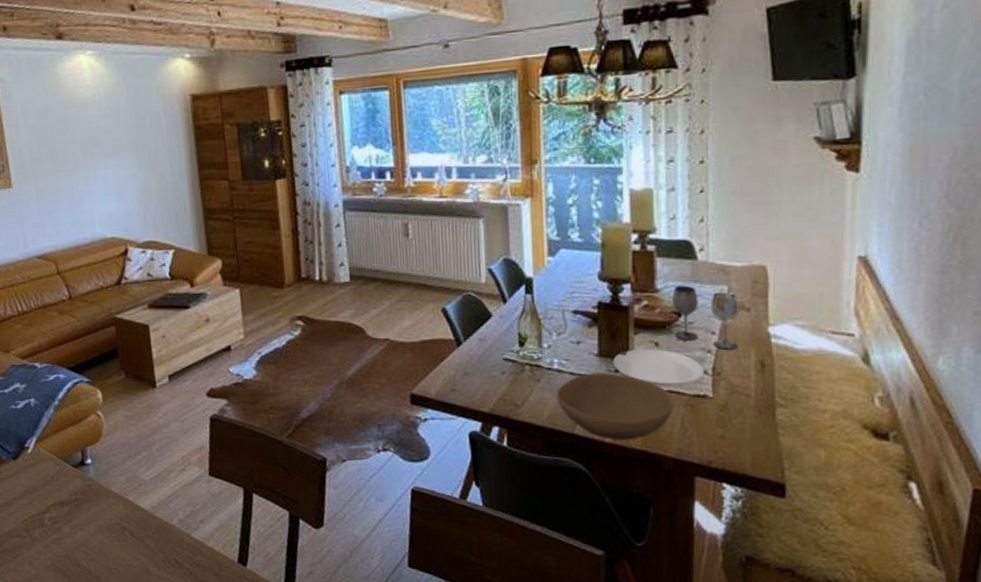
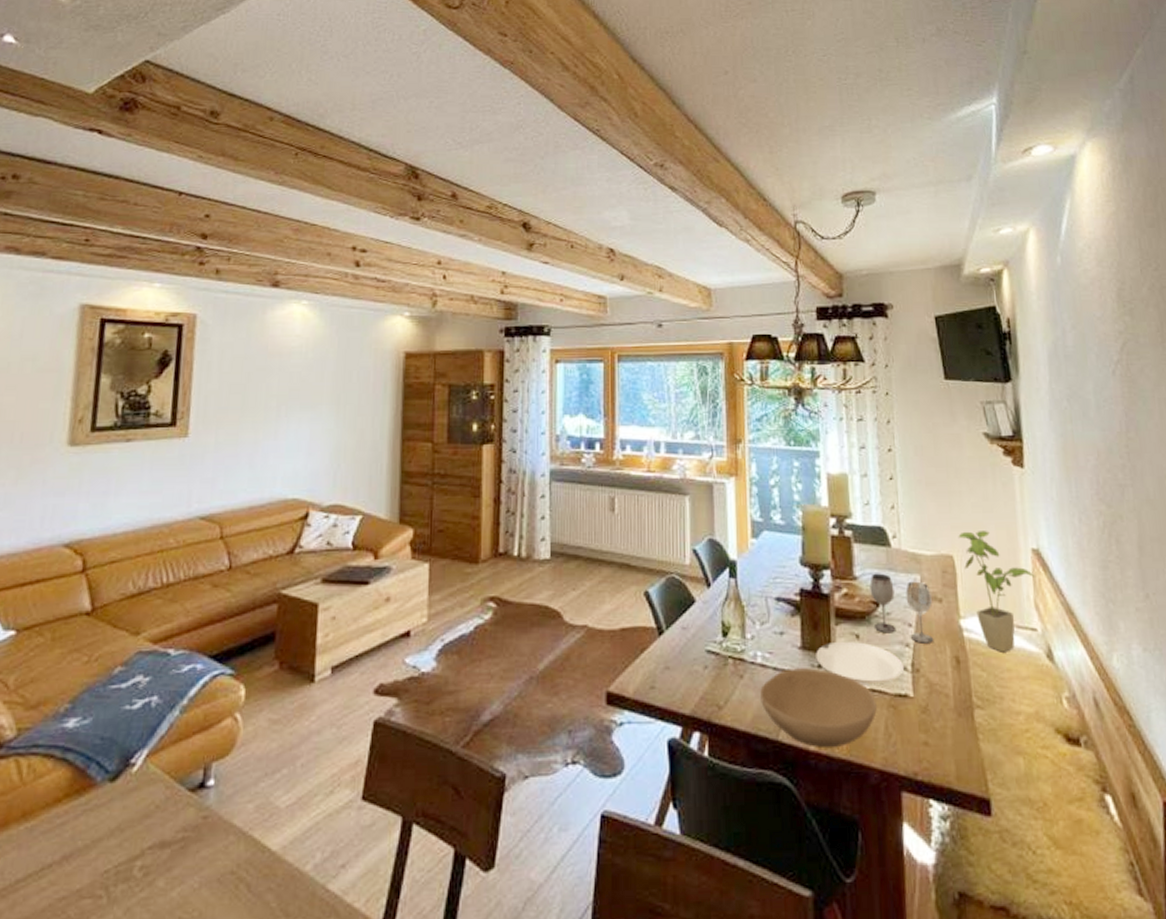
house plant: none [774,240,859,357] -> present [958,531,1035,652]

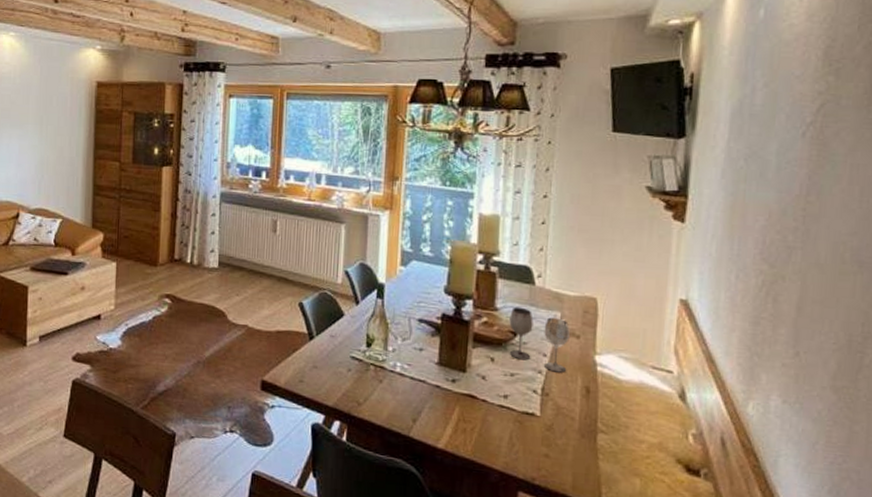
bowl: present [760,668,877,749] -> none [396,379,504,449]
plate: present [816,641,905,684] -> none [451,361,535,402]
house plant: present [958,531,1035,652] -> none [604,277,679,389]

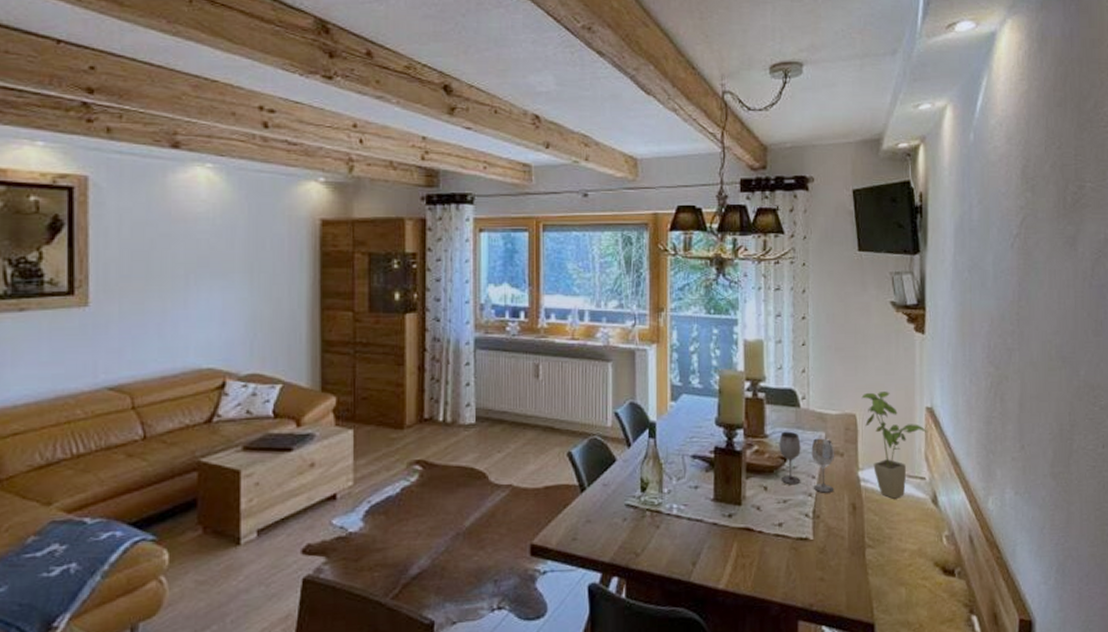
house plant: none [604,277,679,389] -> present [861,392,927,499]

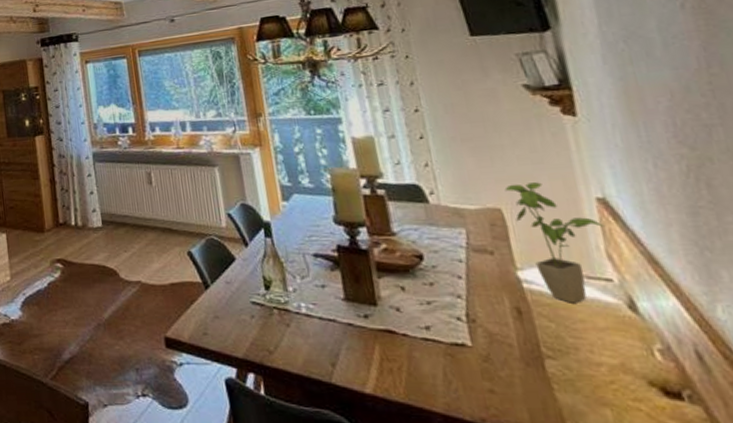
wineglass: present [779,431,834,493] -> none [409,228,489,295]

